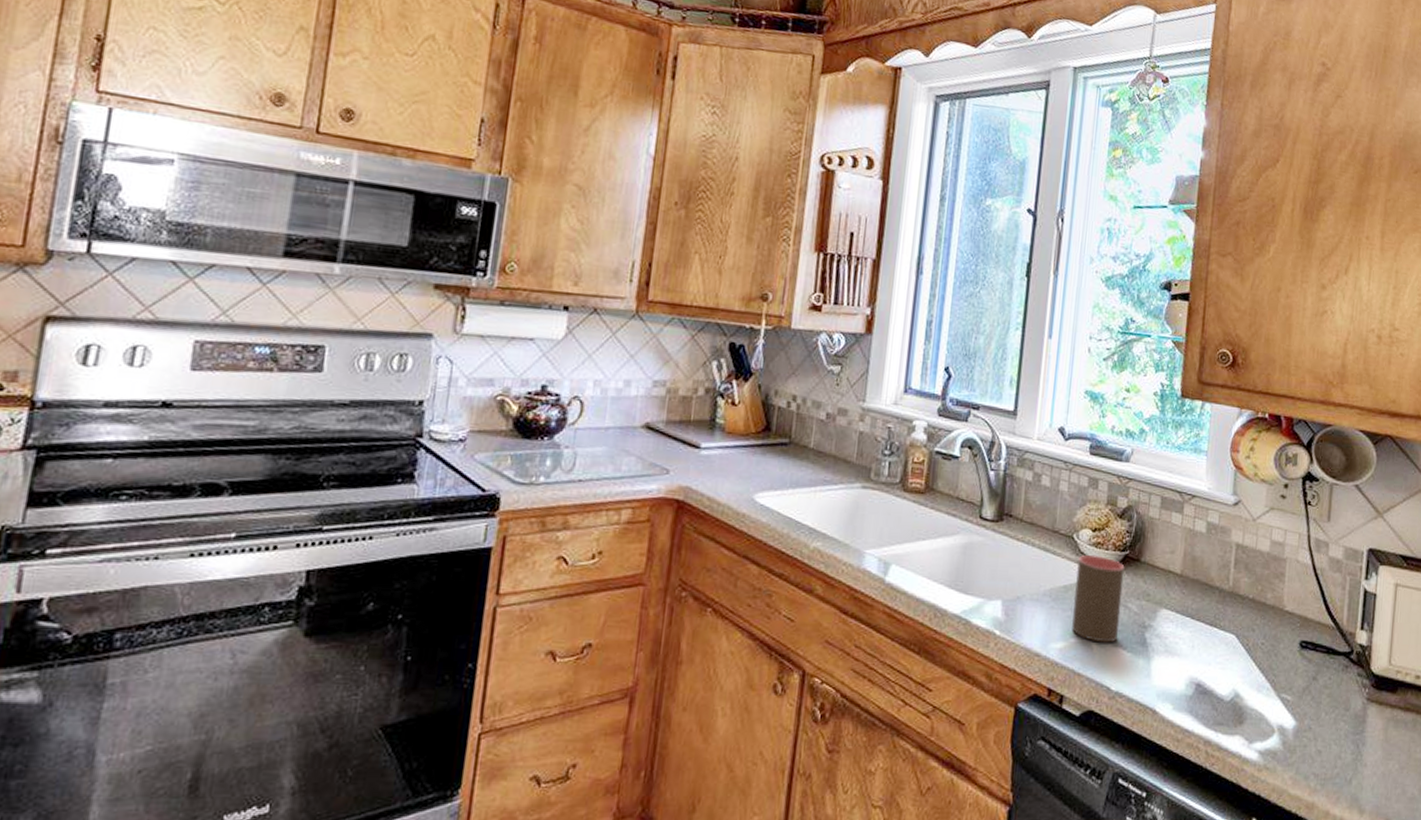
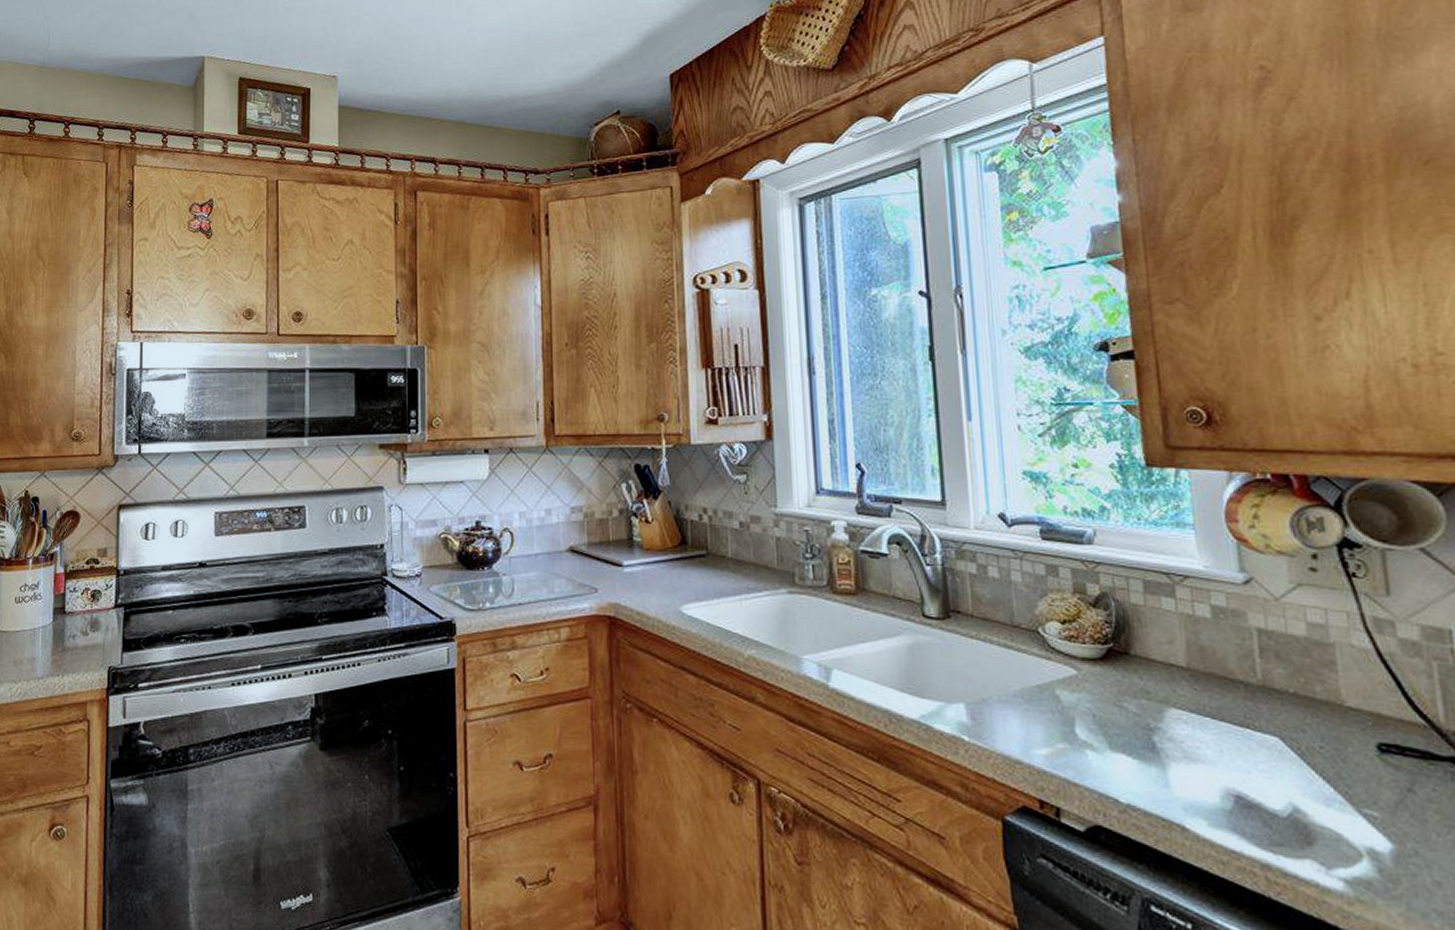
cup: present [1071,555,1125,643] -> none [1048,651,1118,749]

